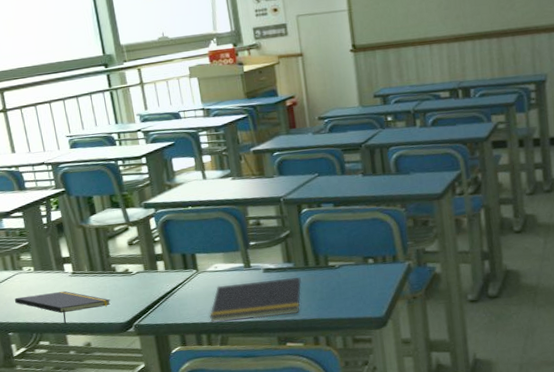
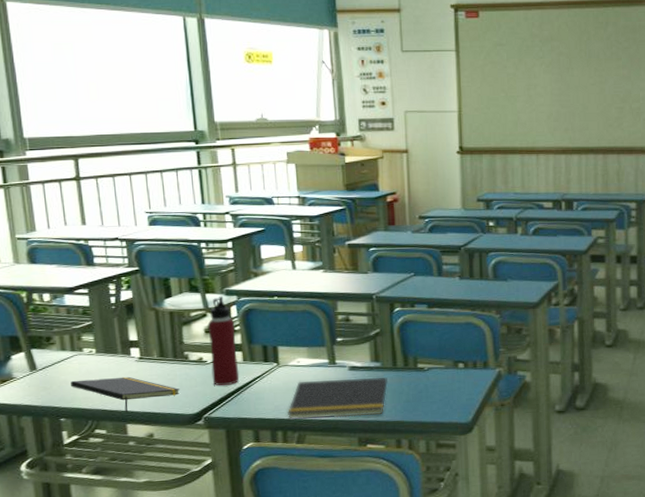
water bottle: none [130,209,163,295] -> present [207,295,240,386]

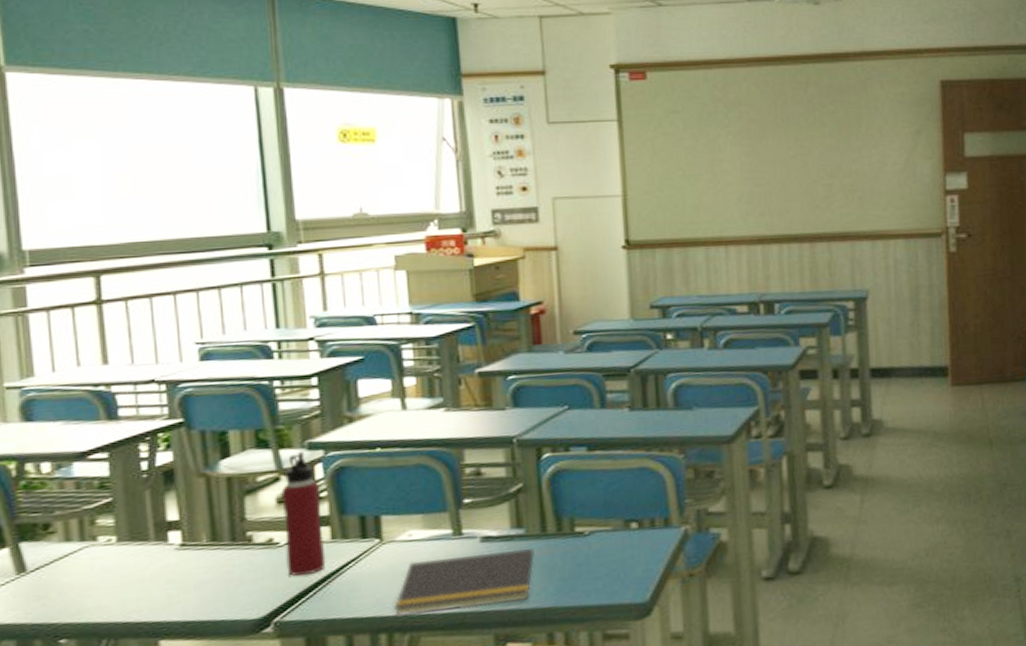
notepad: present [71,376,181,412] -> none [77,572,240,623]

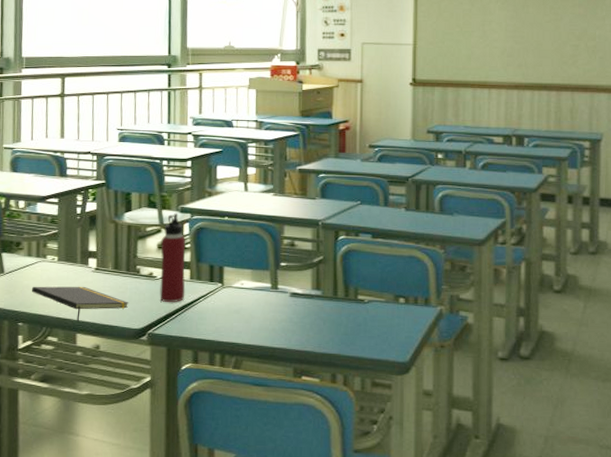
notepad: none [77,572,240,623] -> present [32,286,129,321]
notepad: present [393,548,535,617] -> none [226,304,327,346]

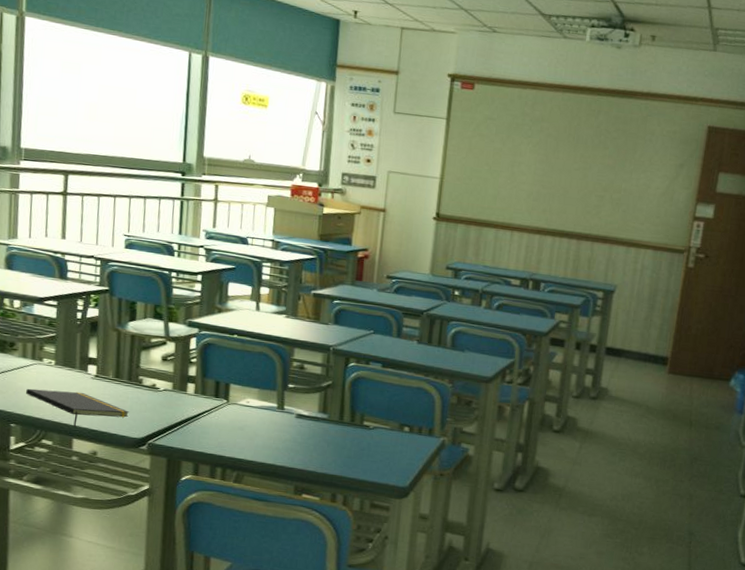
water bottle: present [160,212,186,303] -> none [162,326,192,416]

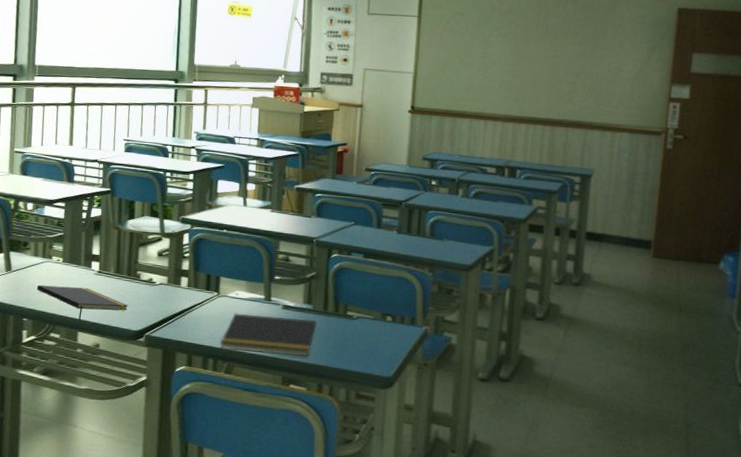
notepad: none [228,421,332,466] -> present [219,313,317,356]

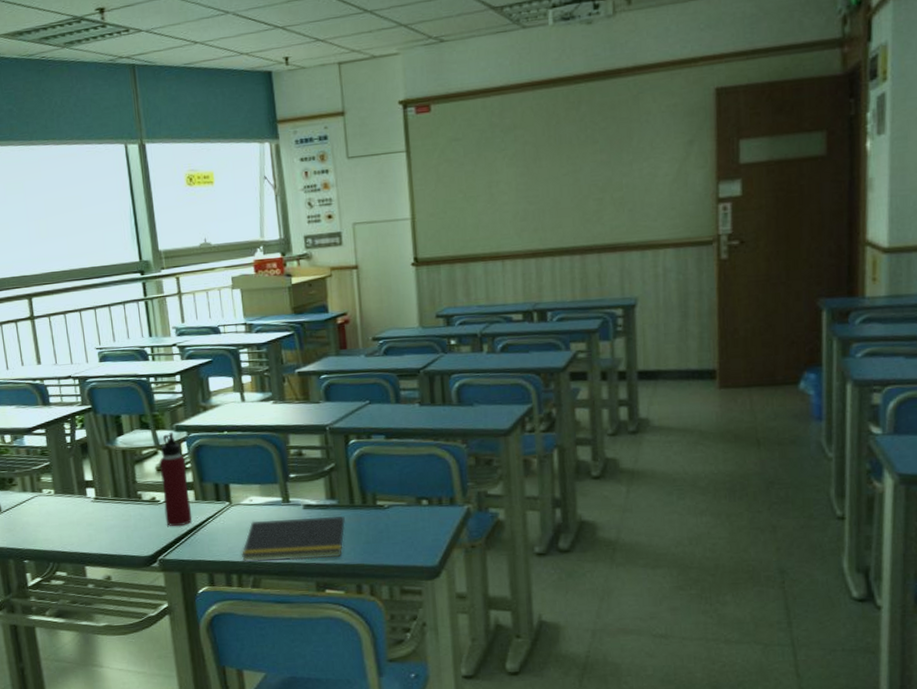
notepad: present [37,284,129,320] -> none [32,517,135,554]
water bottle: none [158,222,185,308] -> present [159,431,192,527]

